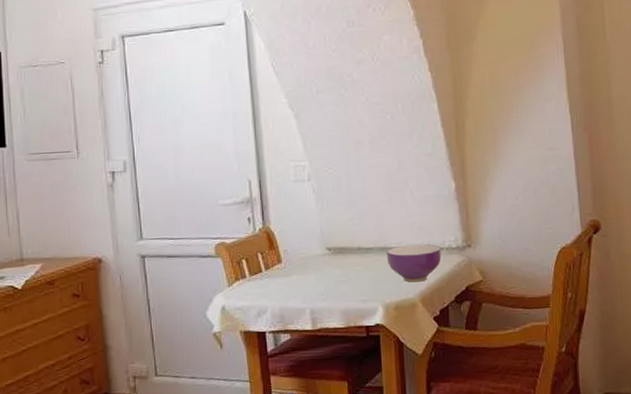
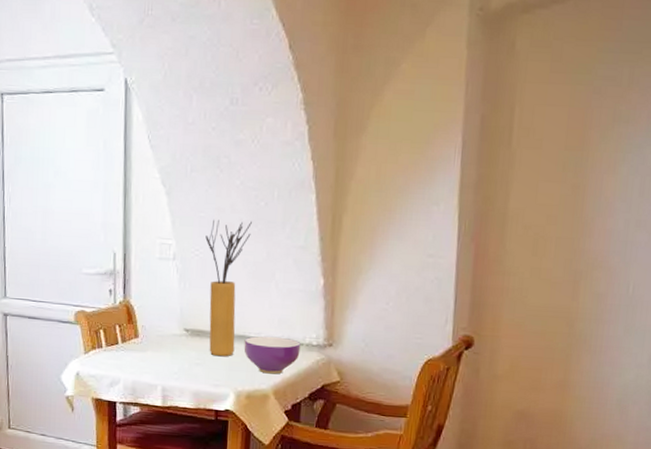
vase: none [337,135,381,272] -> present [205,219,252,357]

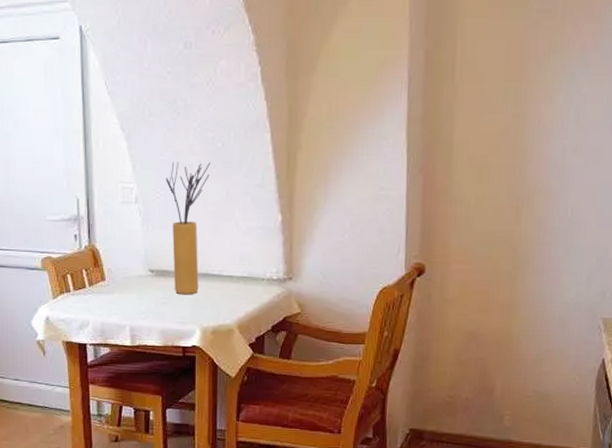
bowl: present [244,336,301,375] -> none [207,273,262,309]

